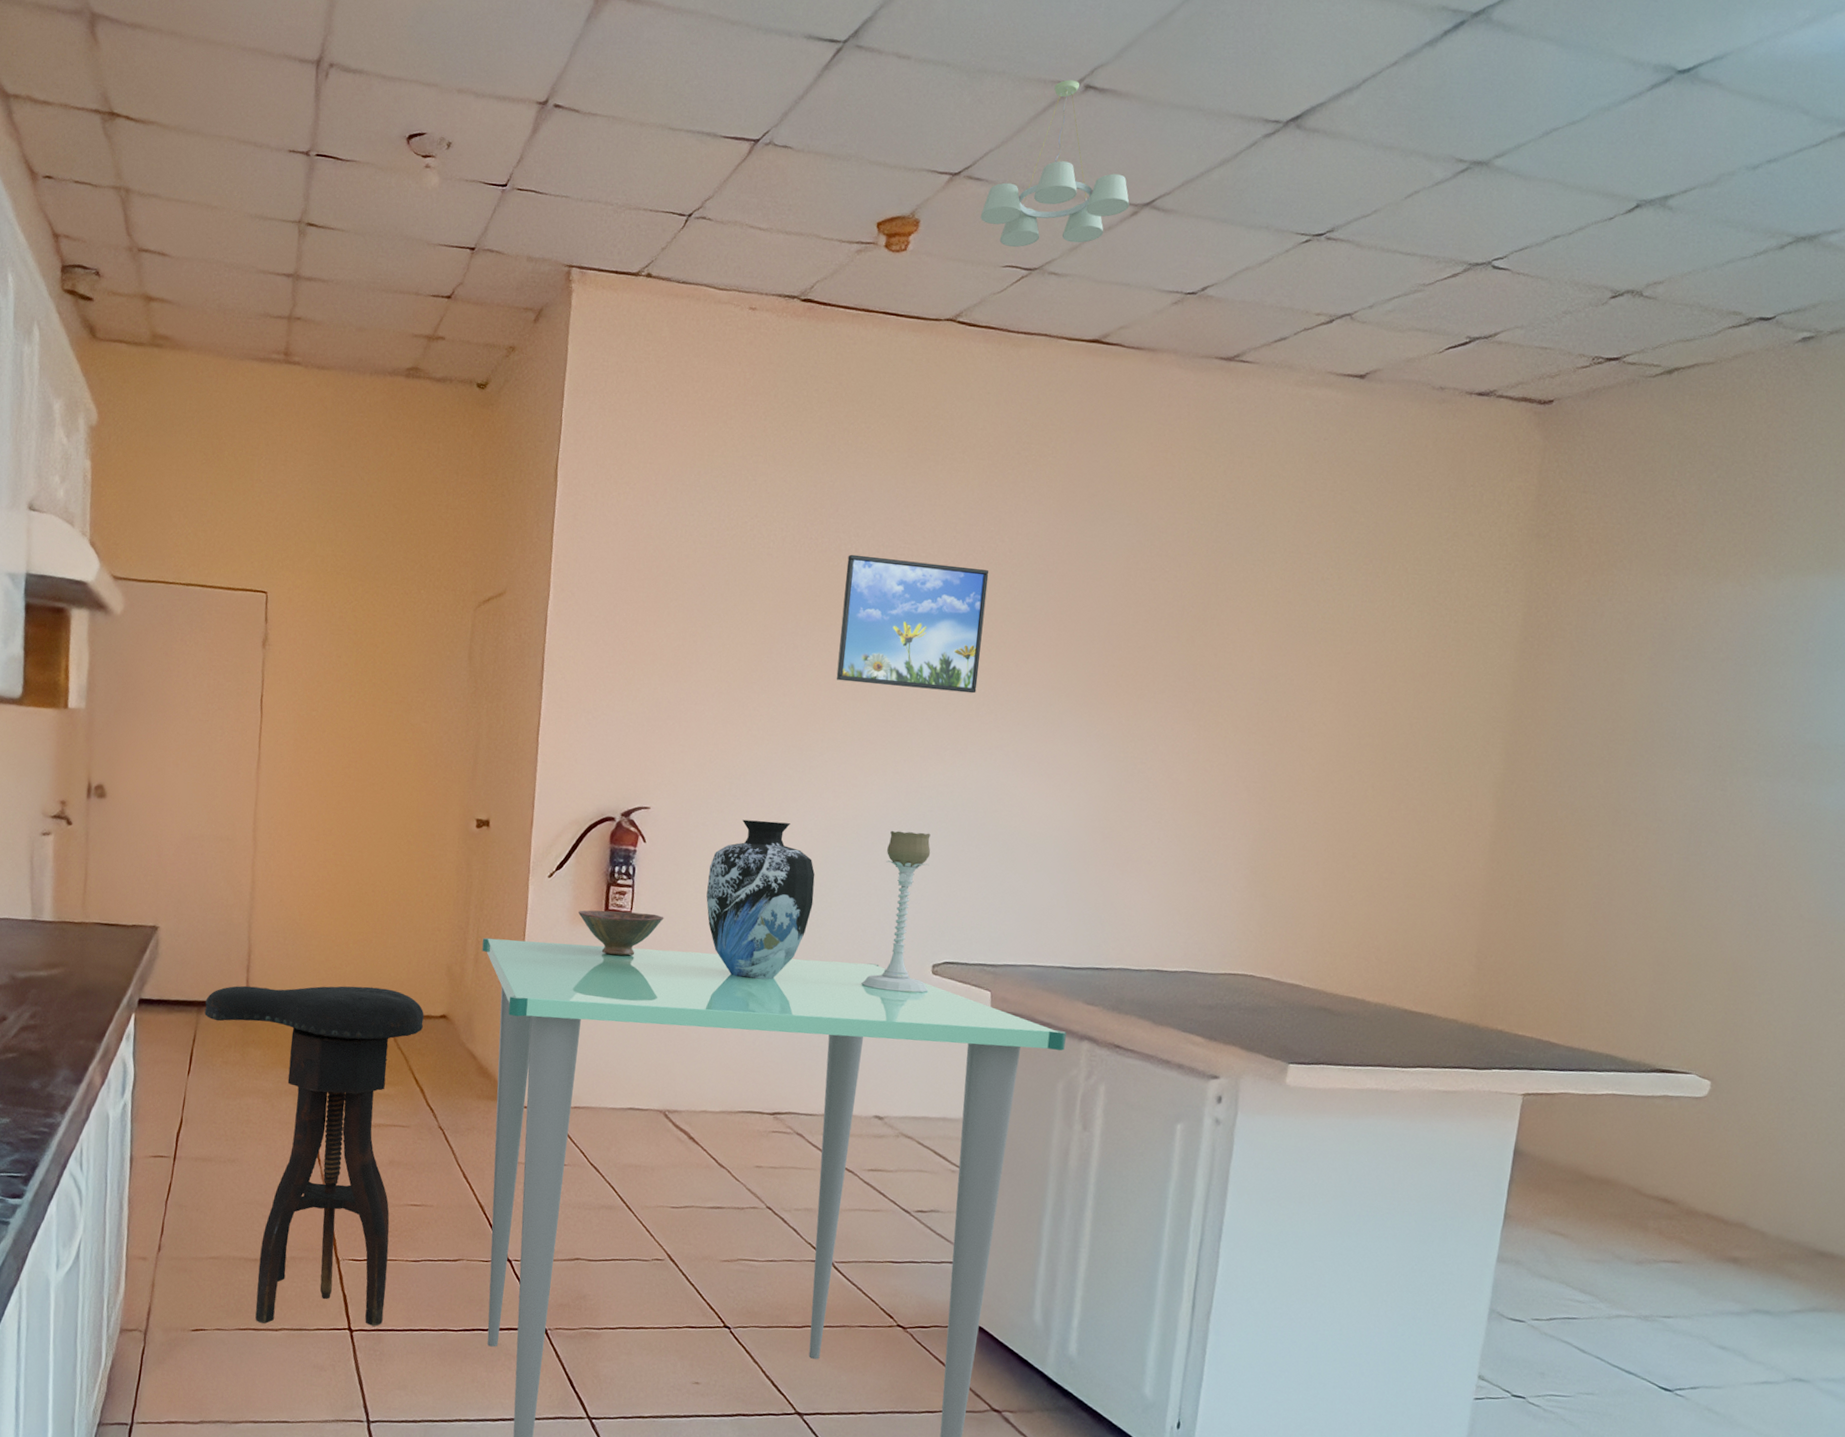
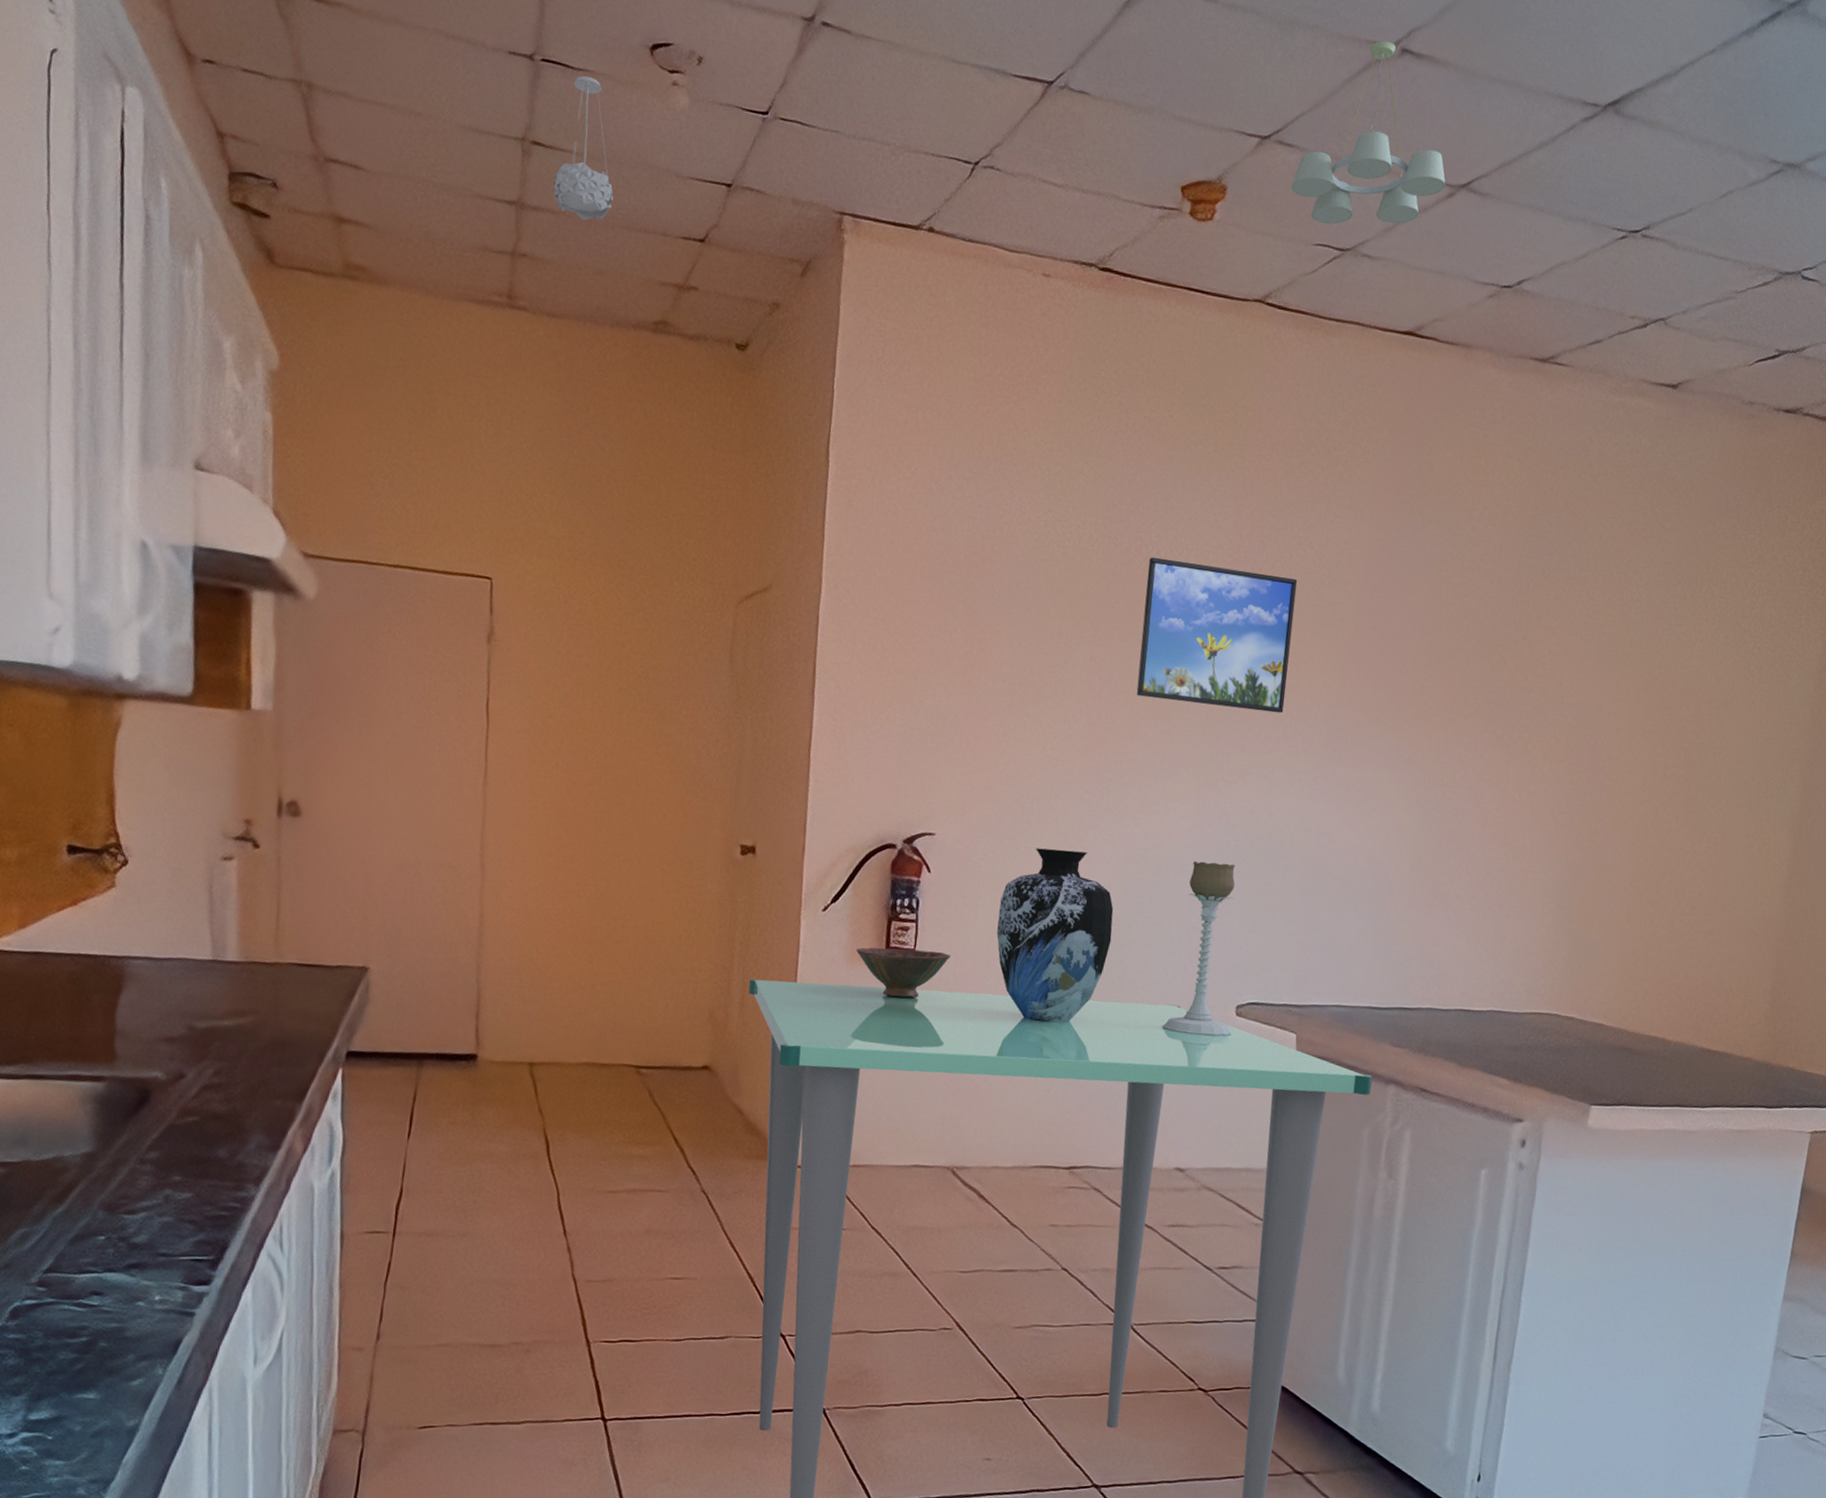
stool: present [204,985,424,1327] -> none [426,1034,684,1416]
pendant light: none [323,165,374,286] -> present [552,75,613,221]

